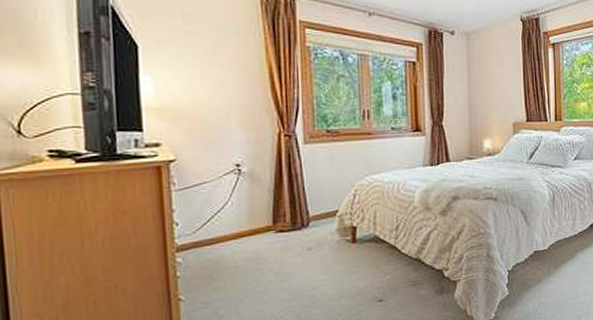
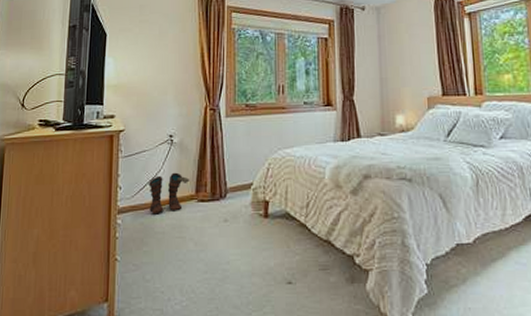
boots: none [214,204,265,250] -> present [149,172,190,215]

